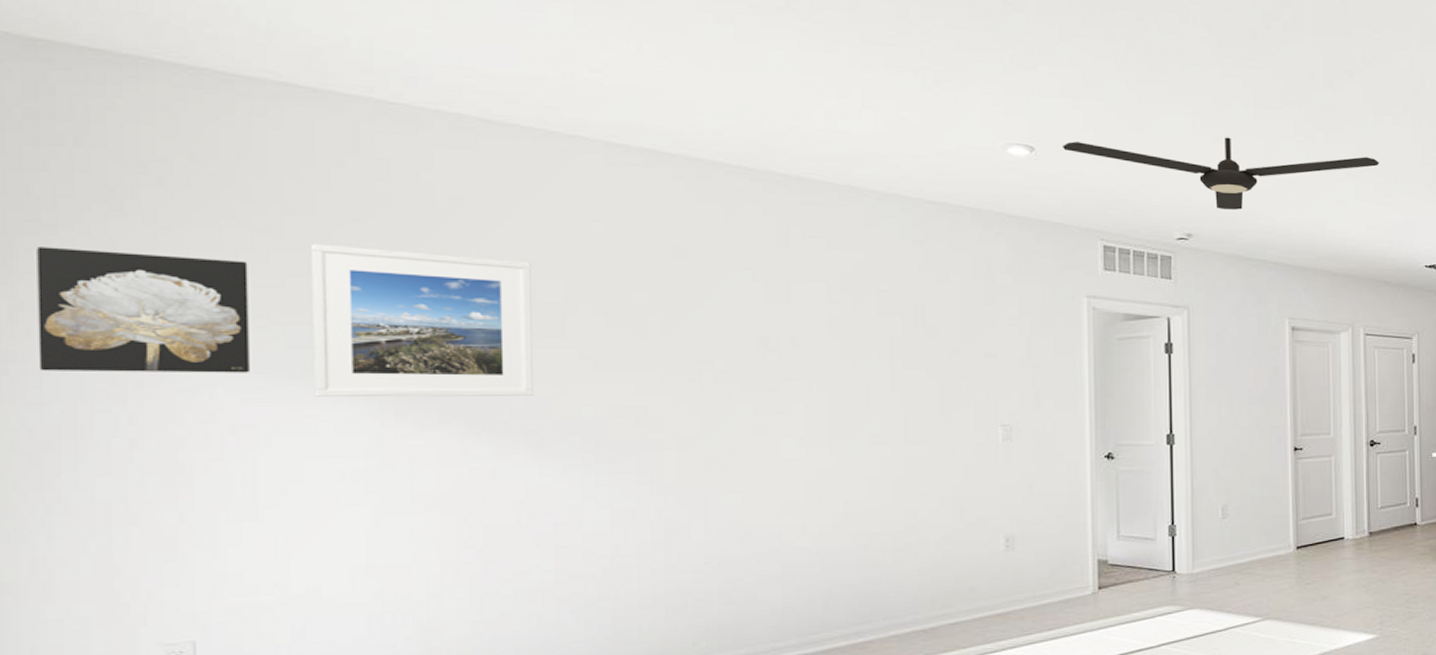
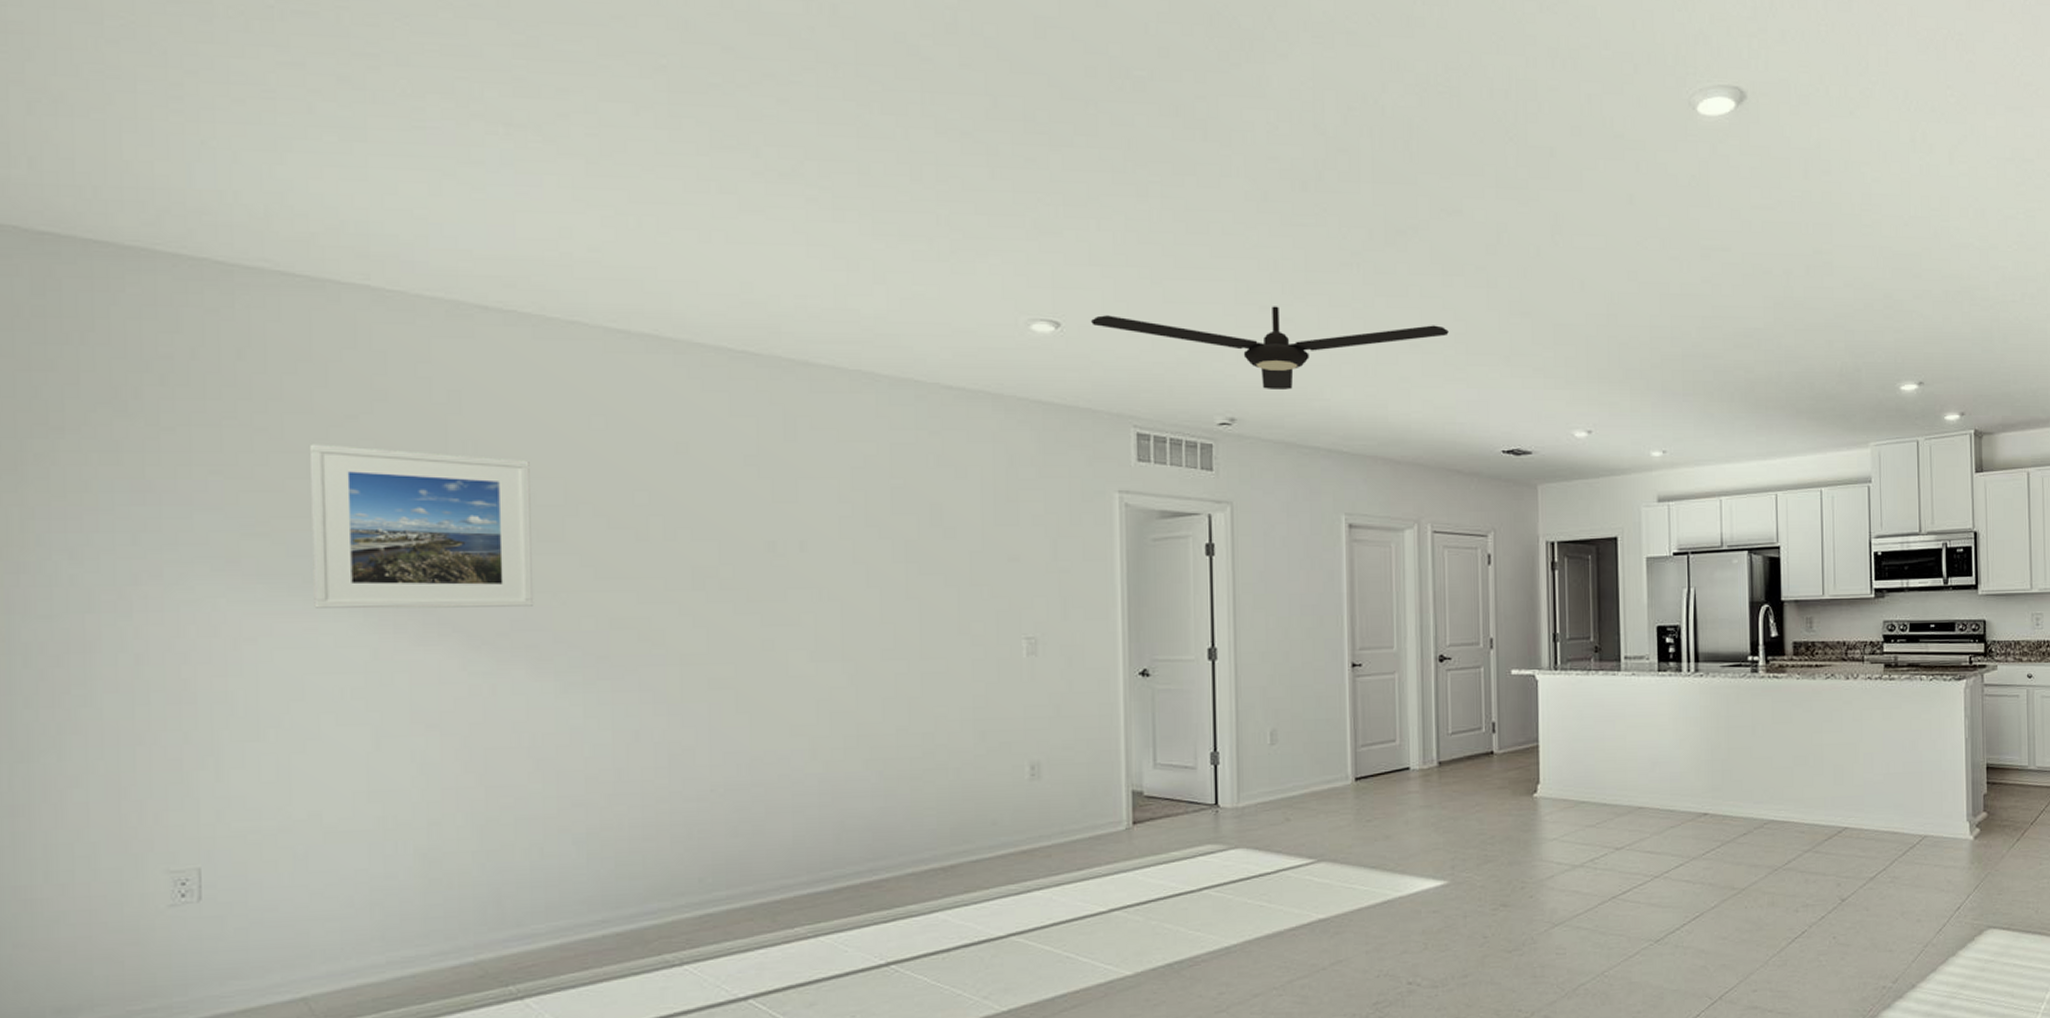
wall art: present [37,247,250,373] -> none [45,451,251,584]

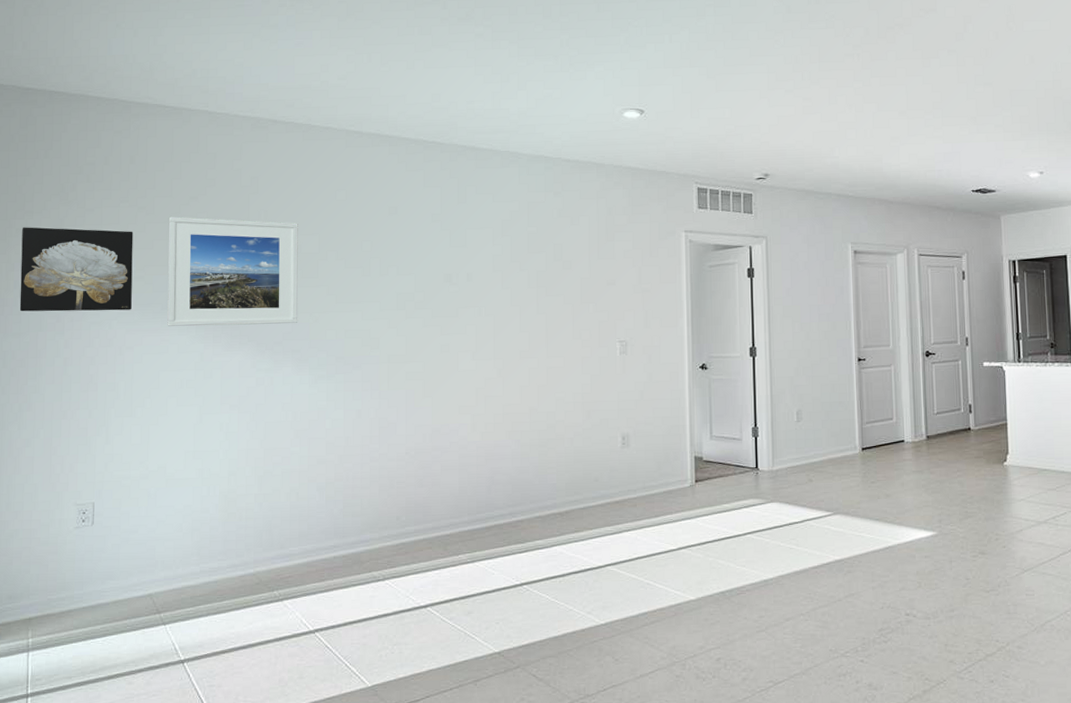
wall art: none [45,451,251,584] -> present [19,227,133,312]
ceiling fan: present [1090,306,1449,390] -> none [664,89,928,151]

